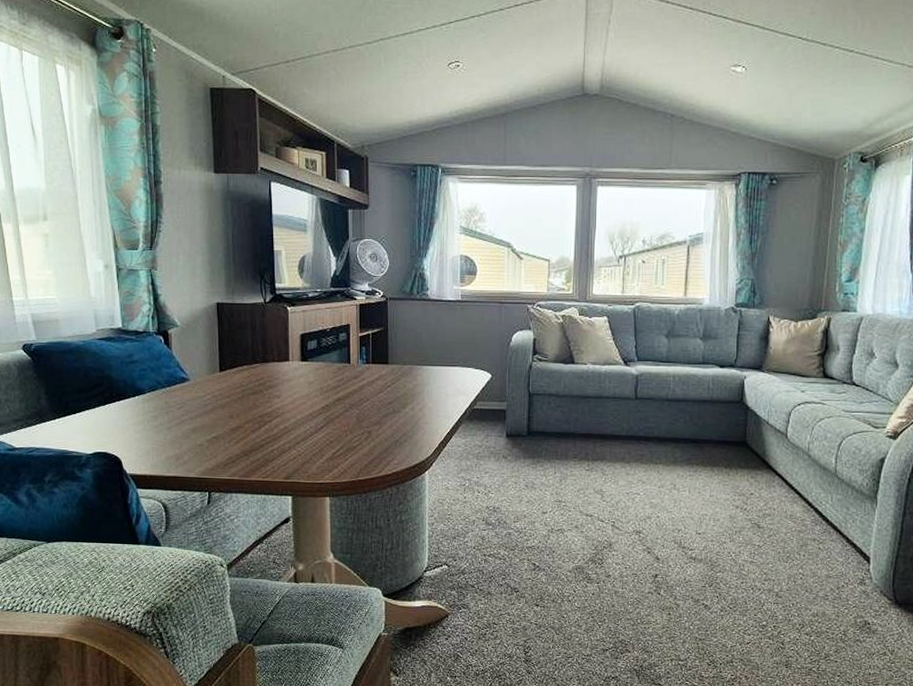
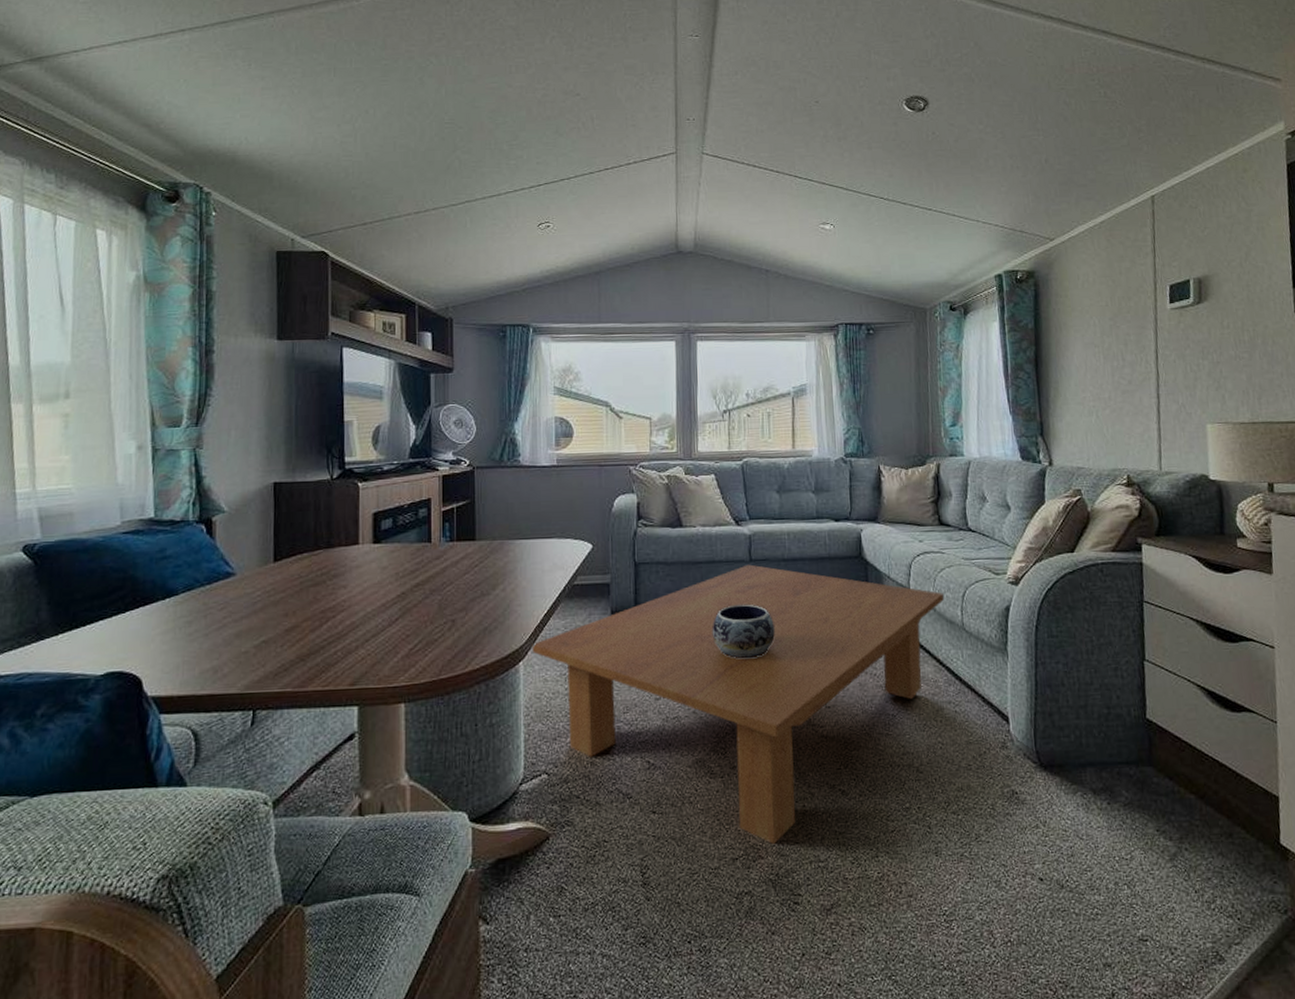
coffee table: none [436,402,821,642] -> present [532,564,945,844]
decorative bowl: none [596,437,654,486] -> present [712,604,775,659]

